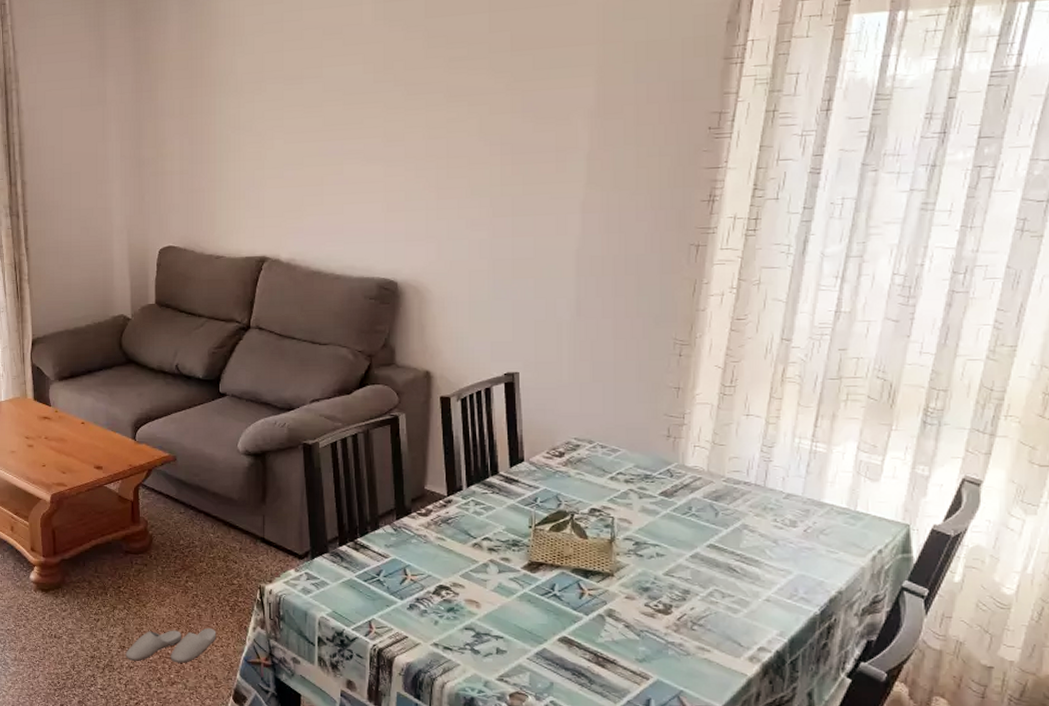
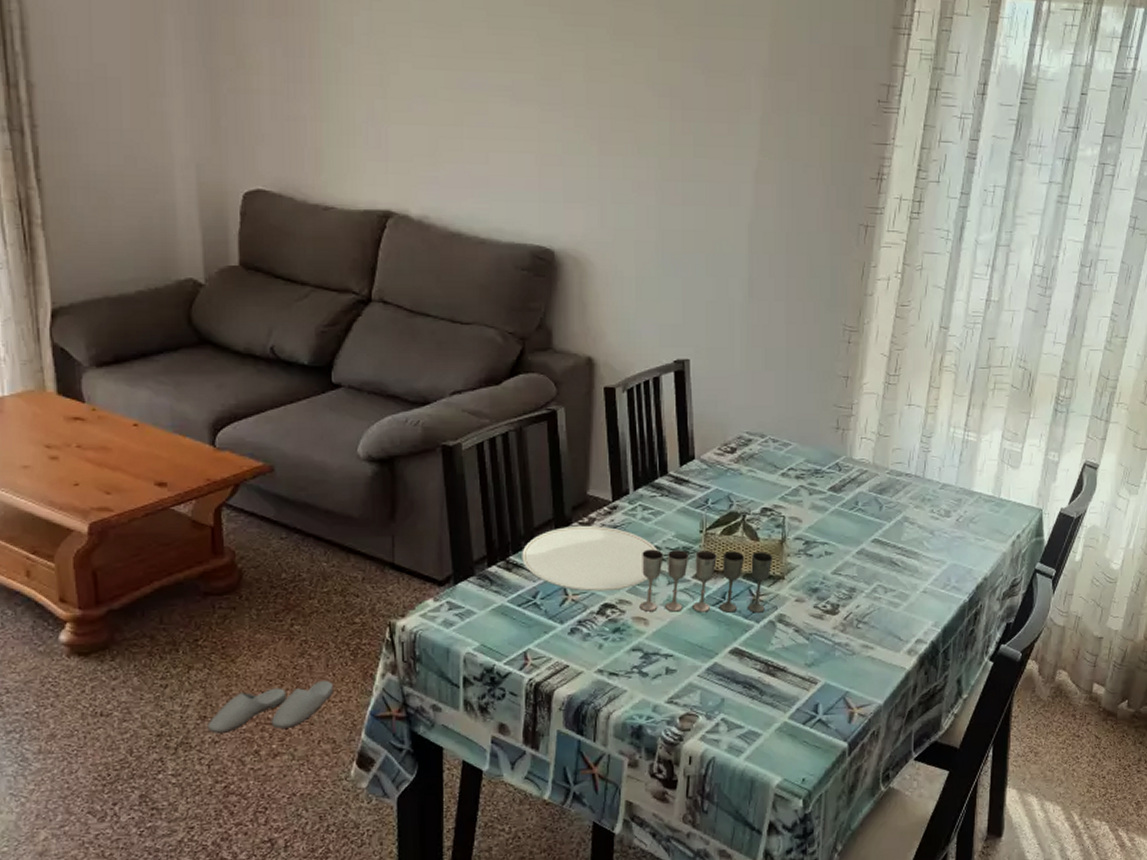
plate: none [368,516,489,575] -> present [522,526,658,592]
wine glass: none [472,540,602,606] -> present [639,549,773,613]

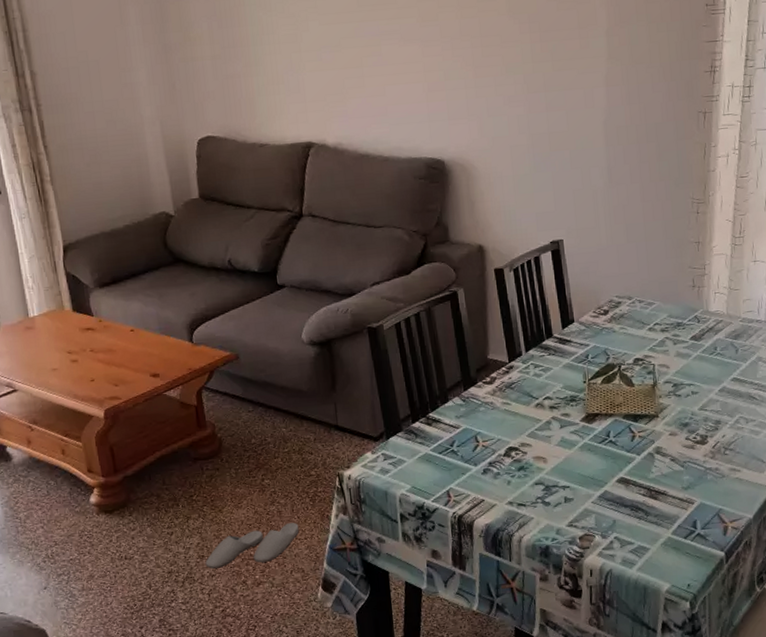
plate: present [522,526,658,592] -> none [438,383,550,439]
wine glass: present [639,549,773,613] -> none [537,395,648,452]

